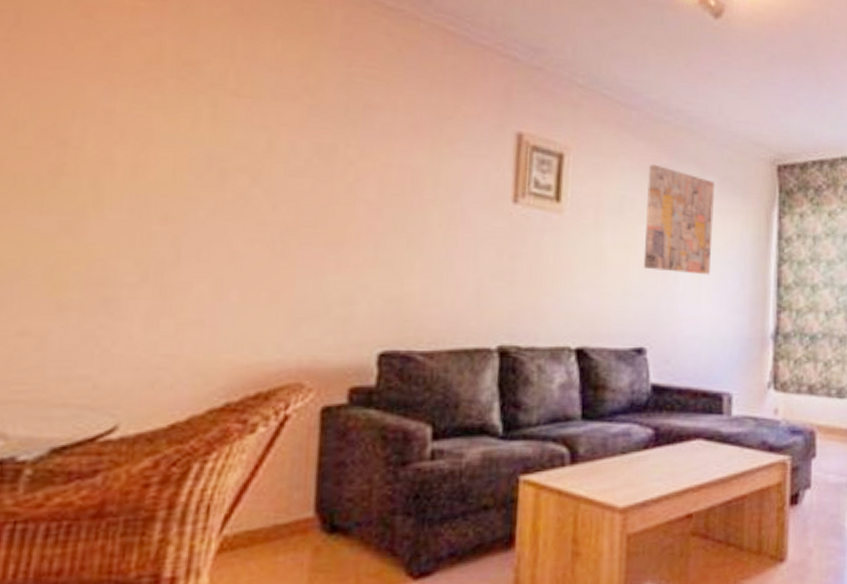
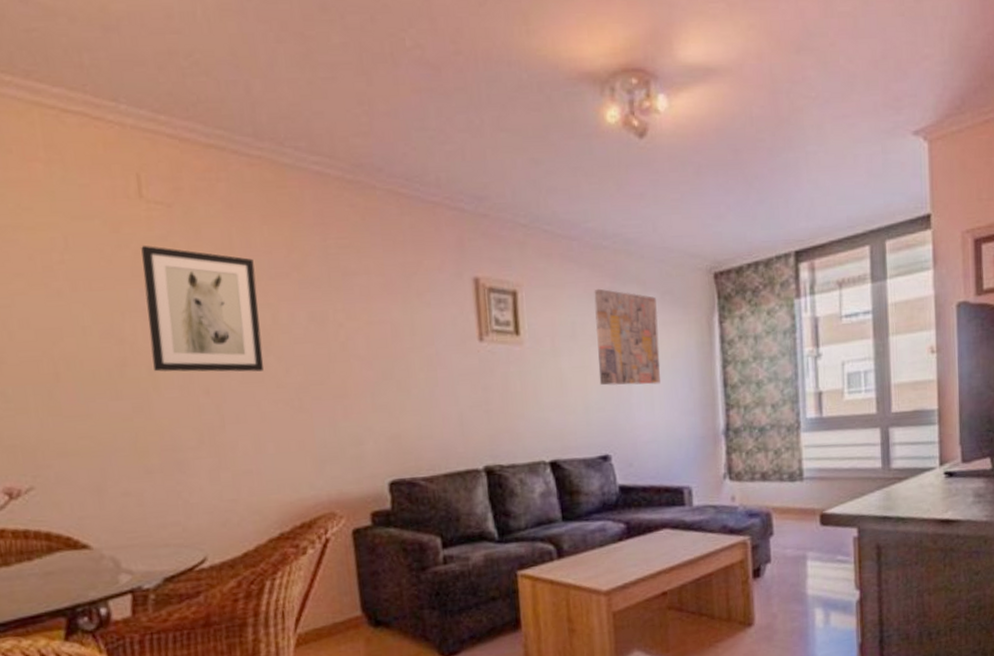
wall art: none [100,38,257,203] -> present [141,246,264,372]

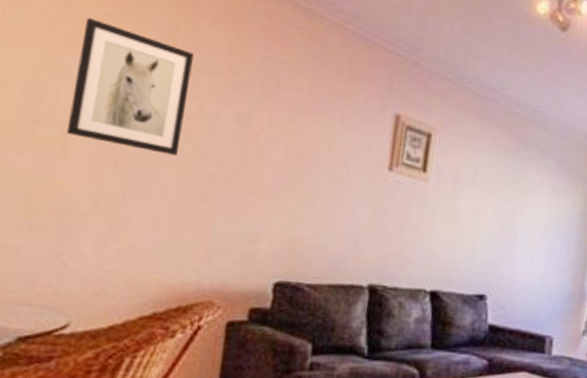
wall art: present [594,288,661,386] -> none [489,147,552,240]

